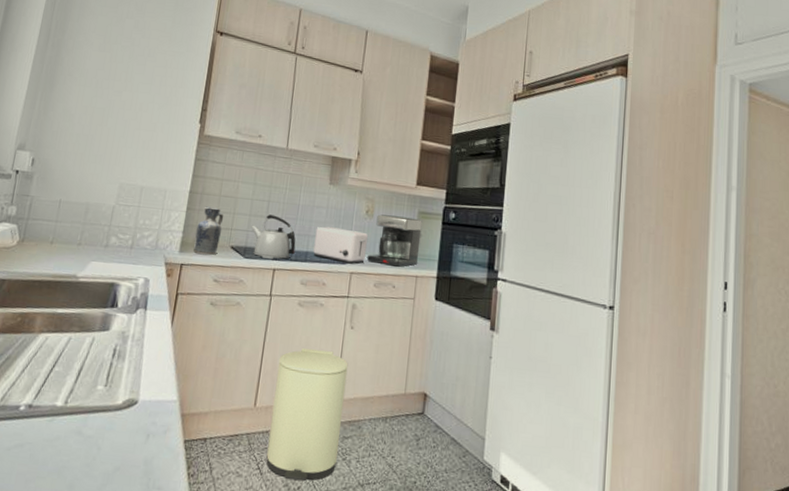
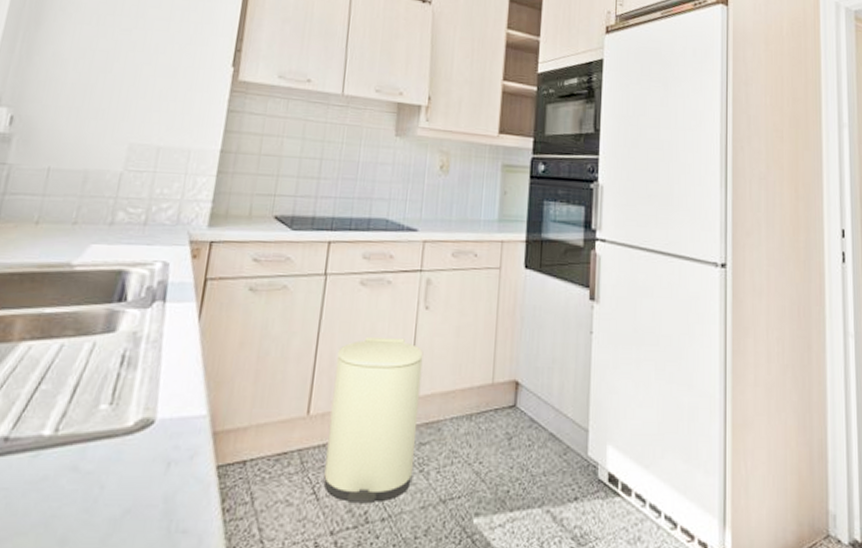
ceramic jug: present [193,206,224,255] -> none [226,168,265,229]
kettle: present [250,214,296,260] -> none [299,175,356,231]
toaster: present [313,226,369,264] -> none [377,187,444,231]
coffee maker: present [367,214,423,267] -> none [443,169,507,231]

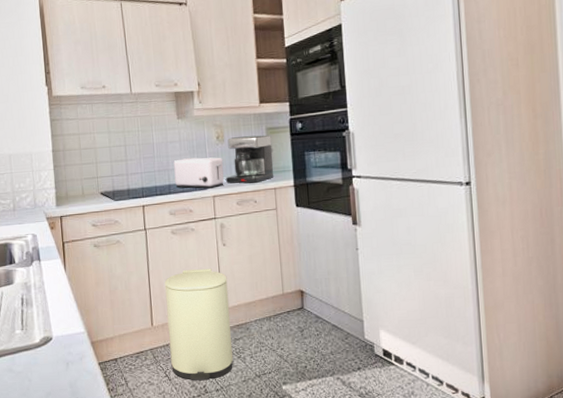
toaster: none [377,187,444,231] -> present [173,157,224,189]
coffee maker: none [443,169,507,231] -> present [226,134,274,184]

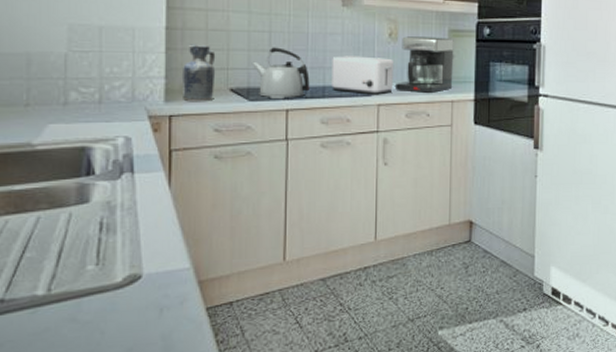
ceramic jug: none [65,161,90,205] -> present [181,44,216,102]
kettle: none [114,157,159,199] -> present [251,47,310,100]
pedal bin: present [164,268,234,381] -> none [305,191,385,328]

